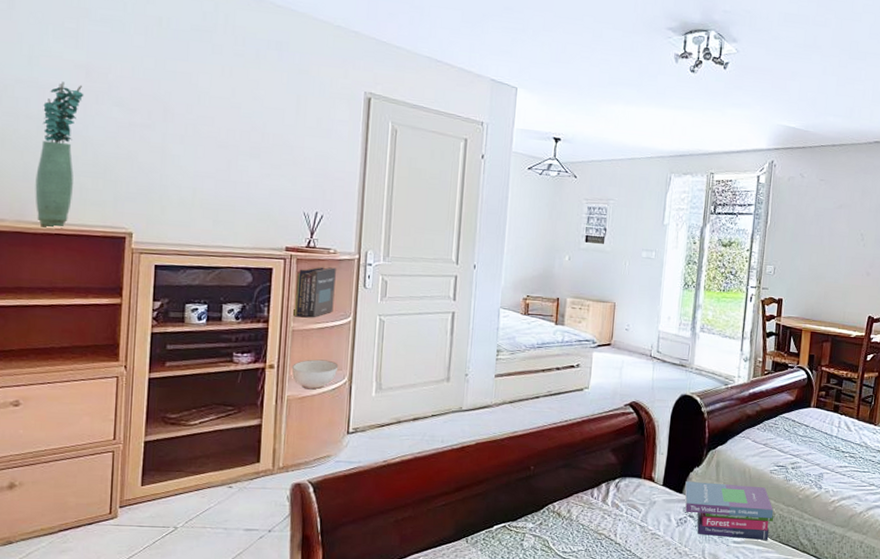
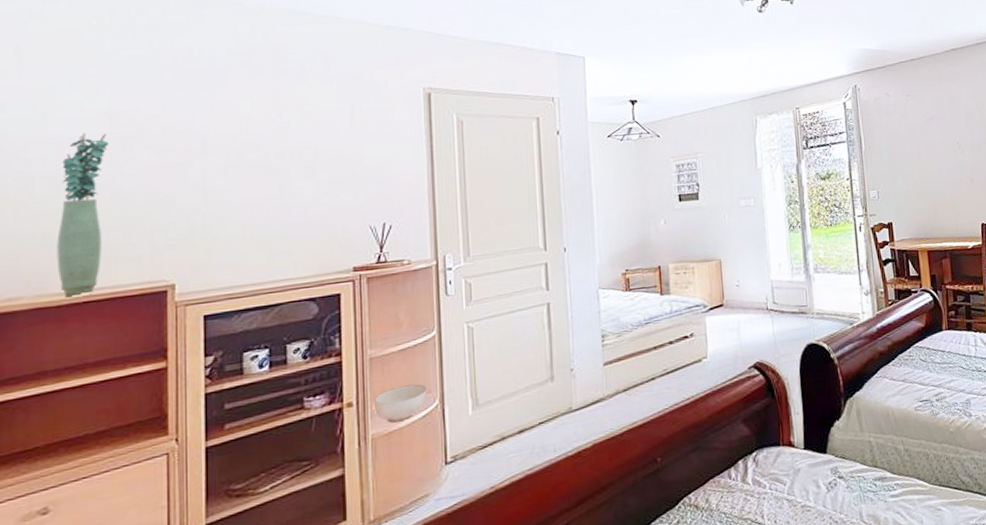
books: present [291,266,336,318] -> none [366,280,414,344]
books: present [684,481,774,540] -> none [828,428,929,496]

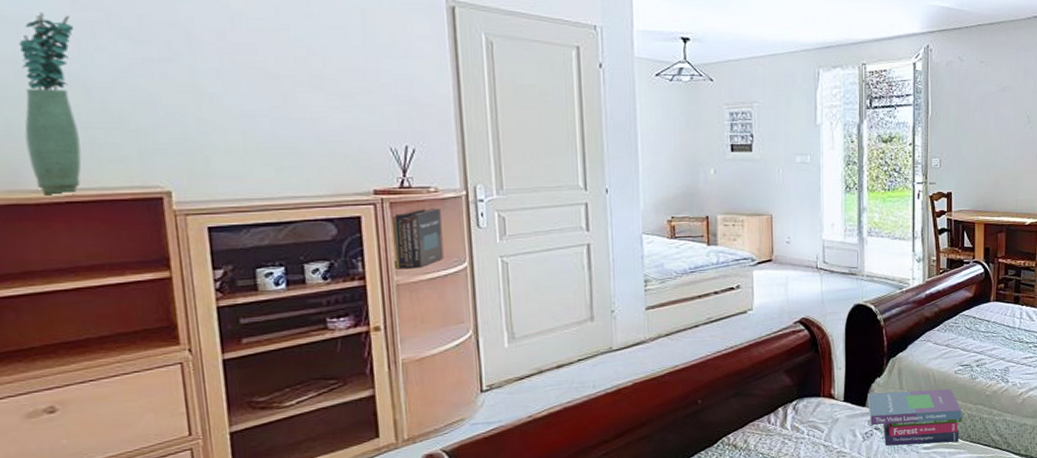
books: none [366,280,414,344] -> present [392,208,444,270]
bowl: present [373,384,427,423] -> none [401,313,460,349]
books: none [828,428,929,496] -> present [868,389,963,446]

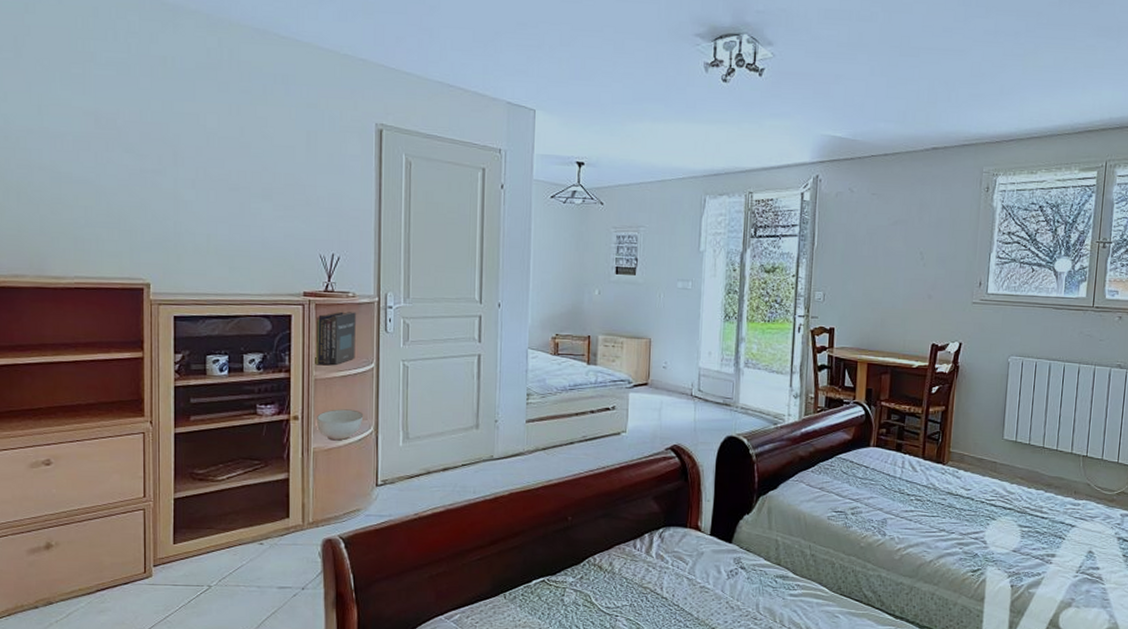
vase: present [18,12,82,197] -> none [52,130,95,283]
bowl: none [401,313,460,349] -> present [316,409,364,441]
books: present [868,389,963,446] -> none [734,530,834,592]

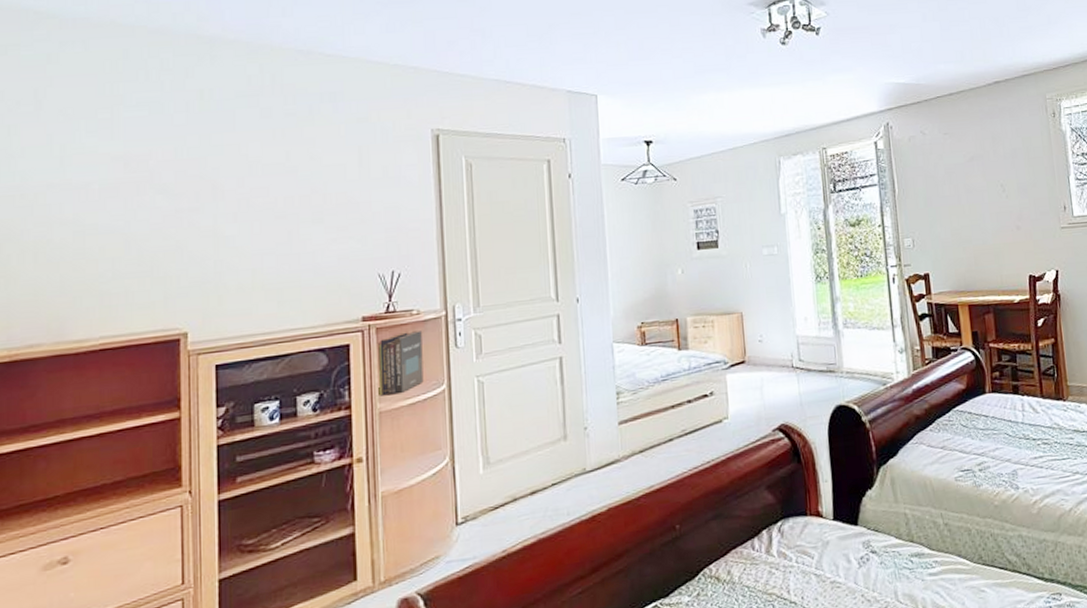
bowl: present [316,409,364,441] -> none [382,440,437,480]

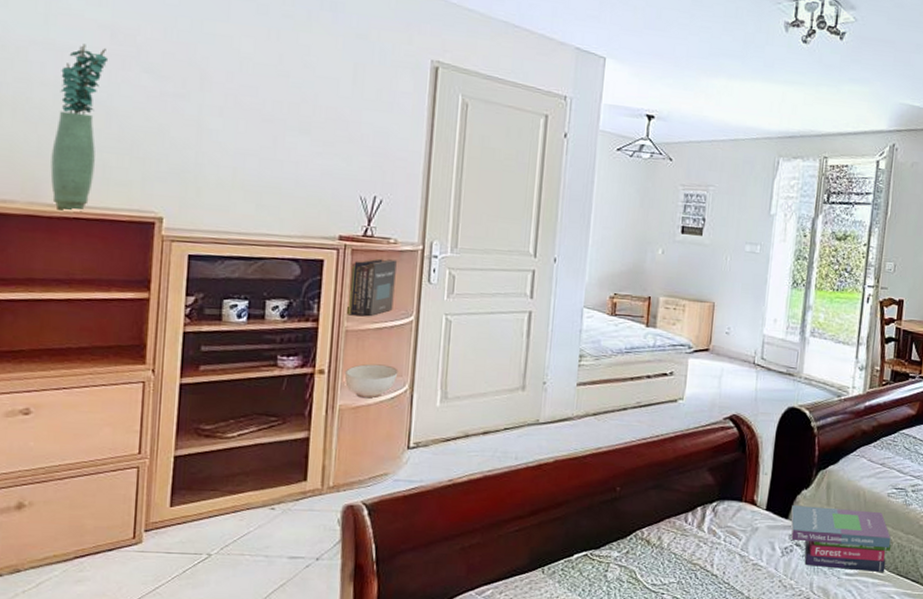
vase: none [74,177,124,346] -> present [50,43,109,212]
bowl: none [382,440,437,480] -> present [344,364,399,398]
books: none [859,500,971,573] -> present [790,505,892,572]

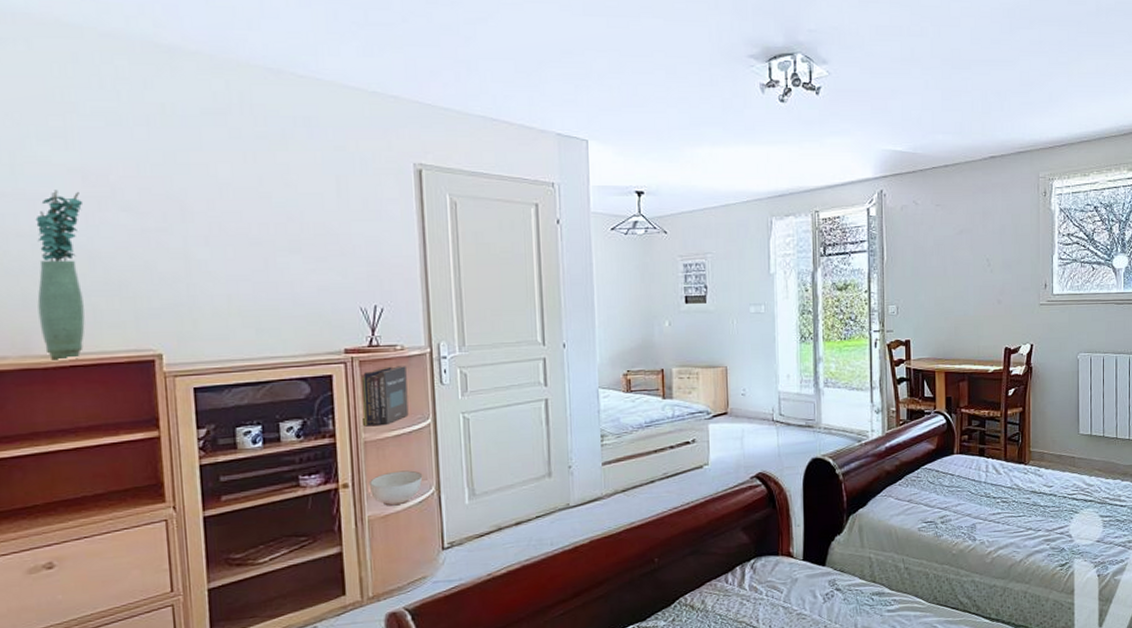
books: present [790,505,892,572] -> none [827,547,928,608]

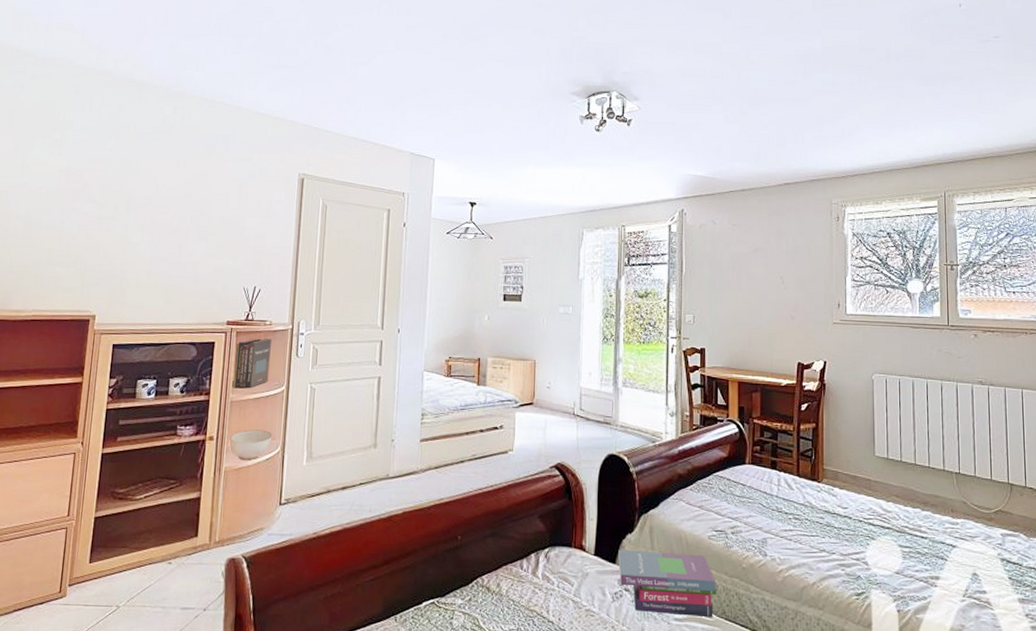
vase: present [35,189,85,362] -> none [17,184,64,316]
books: none [827,547,928,608] -> present [618,550,717,617]

